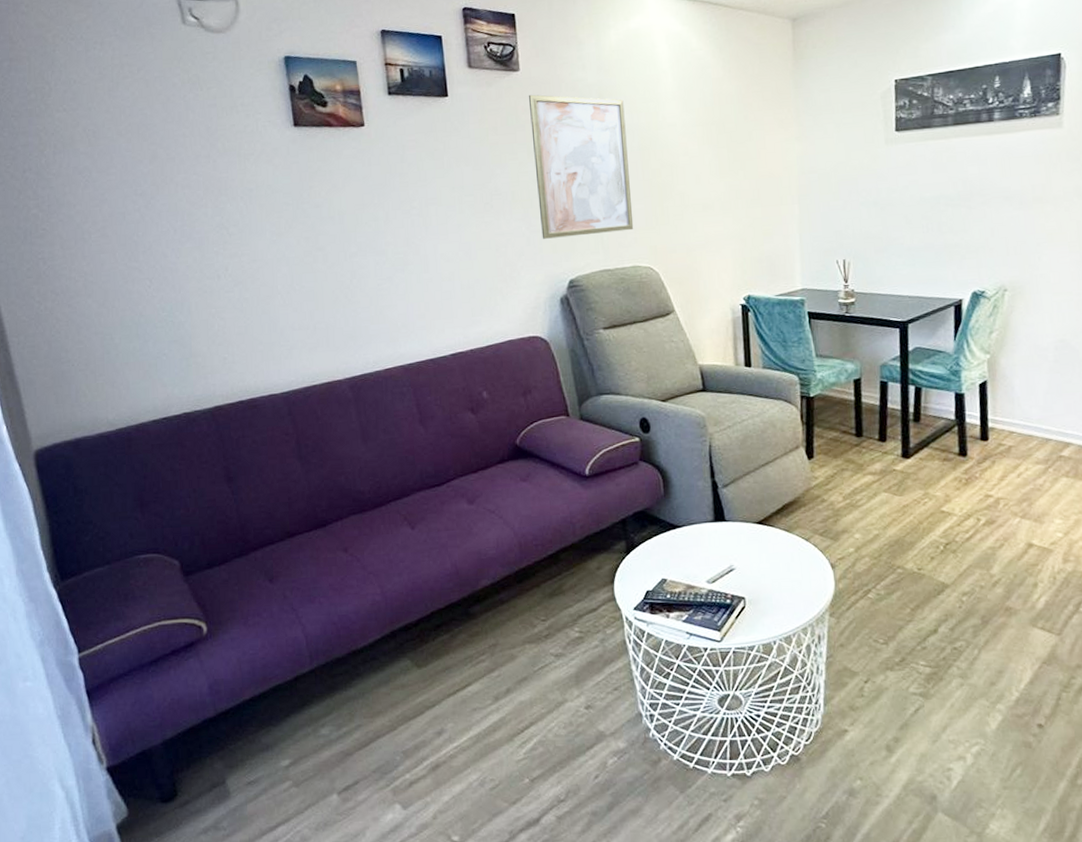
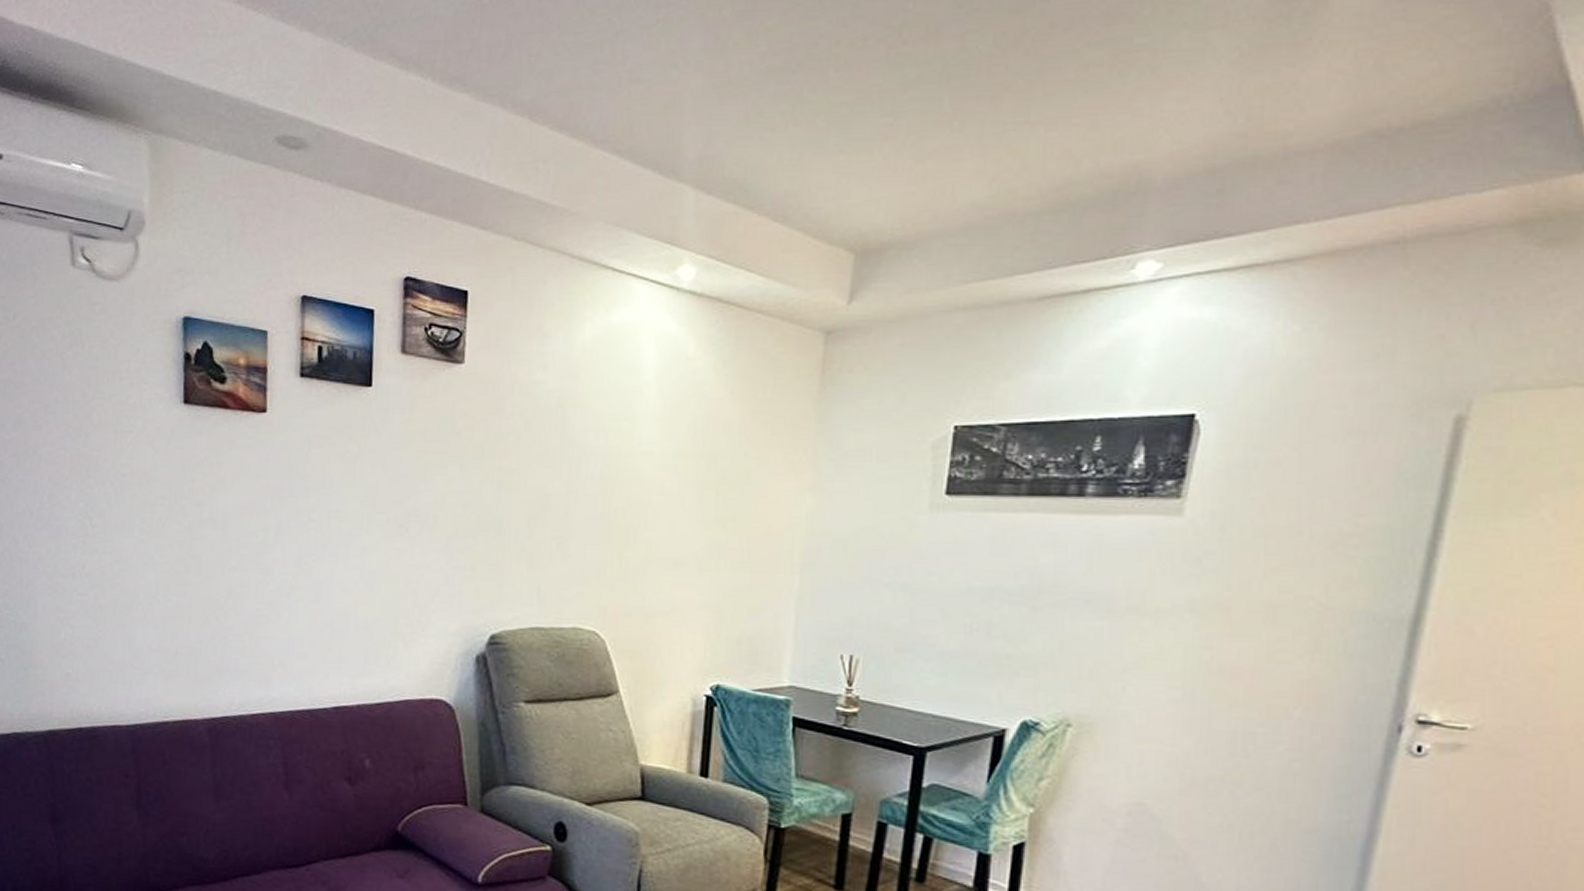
wall art: present [528,94,634,239] -> none [464,394,590,582]

